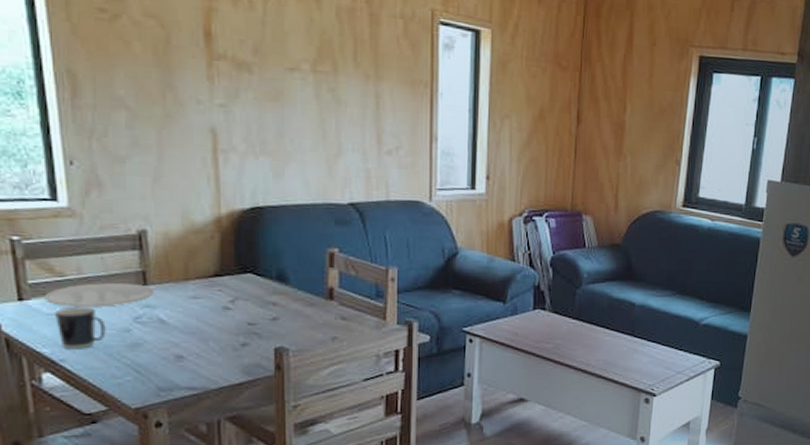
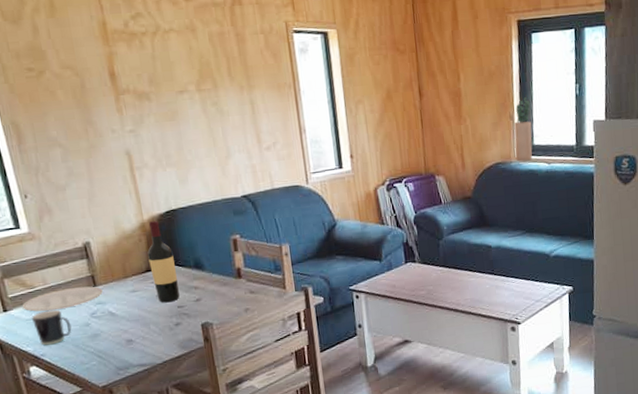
wine bottle: none [220,216,252,317] -> present [147,220,180,303]
vase: none [676,139,702,214] -> present [514,94,533,162]

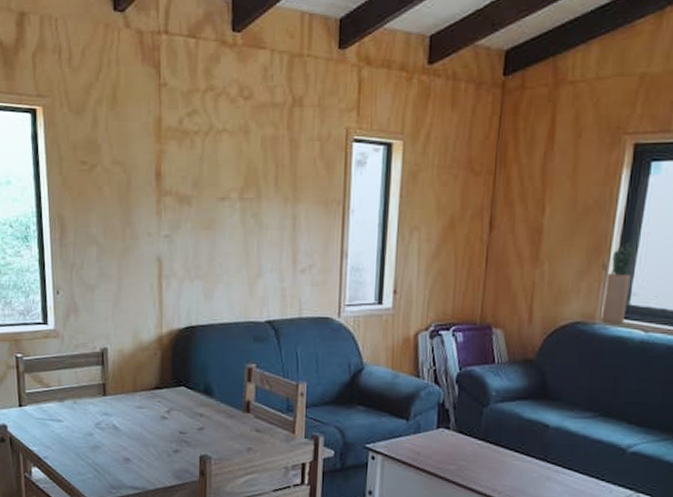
plate: present [22,286,103,312] -> none [36,393,111,414]
mug: present [32,309,72,346] -> none [42,412,76,449]
wine bottle: present [147,220,180,303] -> none [160,335,185,426]

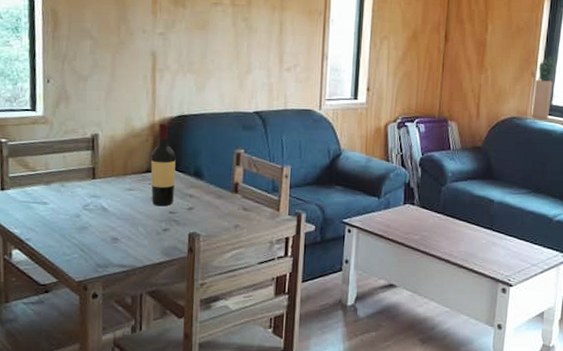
wine bottle: none [160,335,185,426] -> present [150,122,176,207]

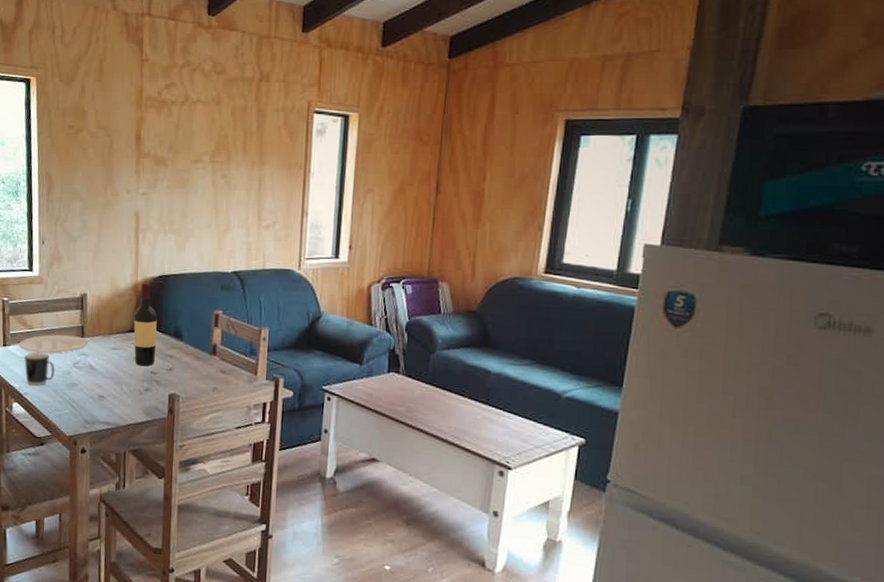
plate: none [19,176,100,197] -> present [19,334,88,354]
mug: none [26,195,62,231] -> present [24,352,55,386]
vase: present [531,53,555,120] -> none [537,203,567,281]

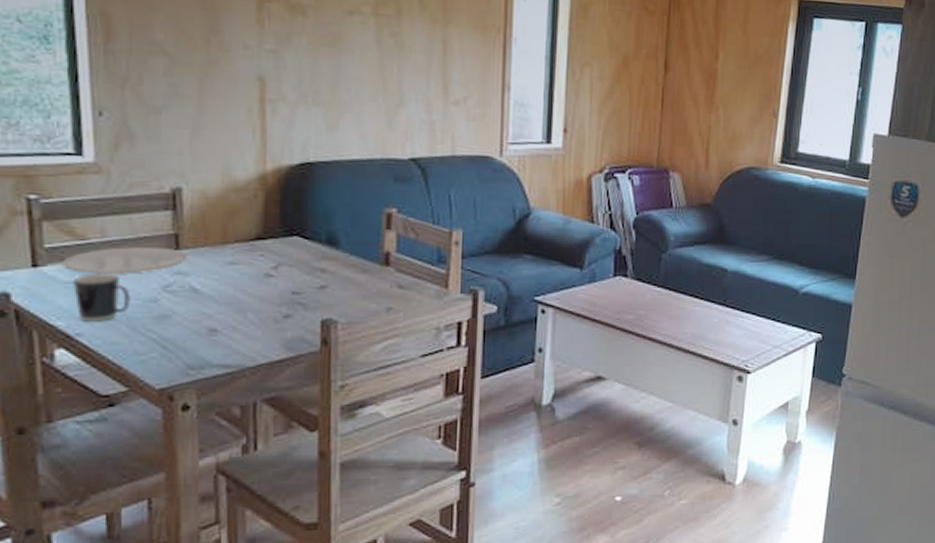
wine bottle: present [134,282,157,367] -> none [262,172,299,285]

